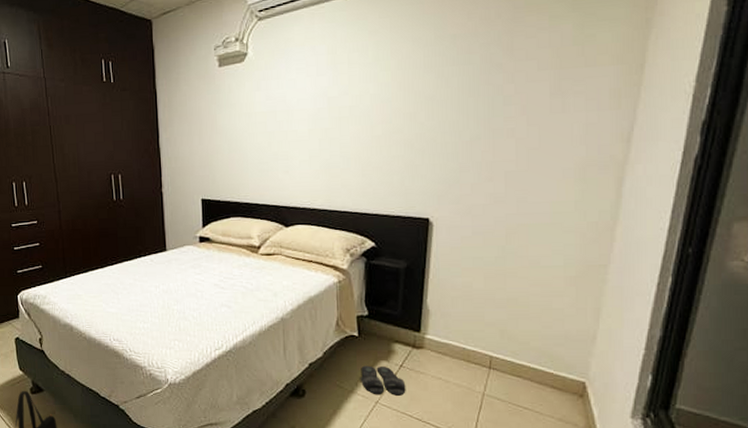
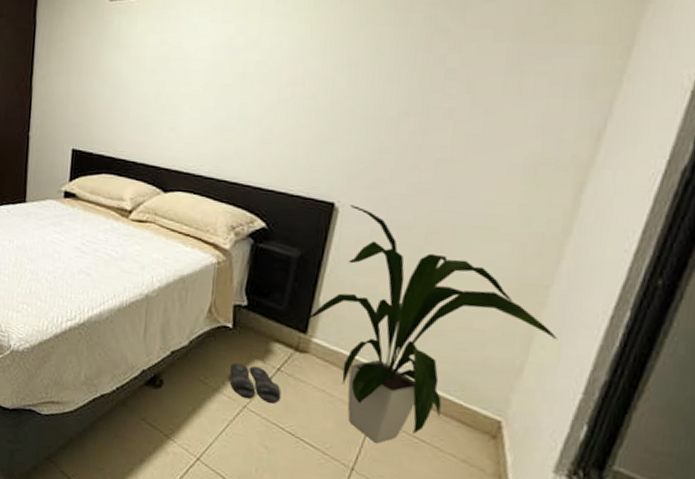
house plant: none [419,218,620,416] -> present [307,205,558,444]

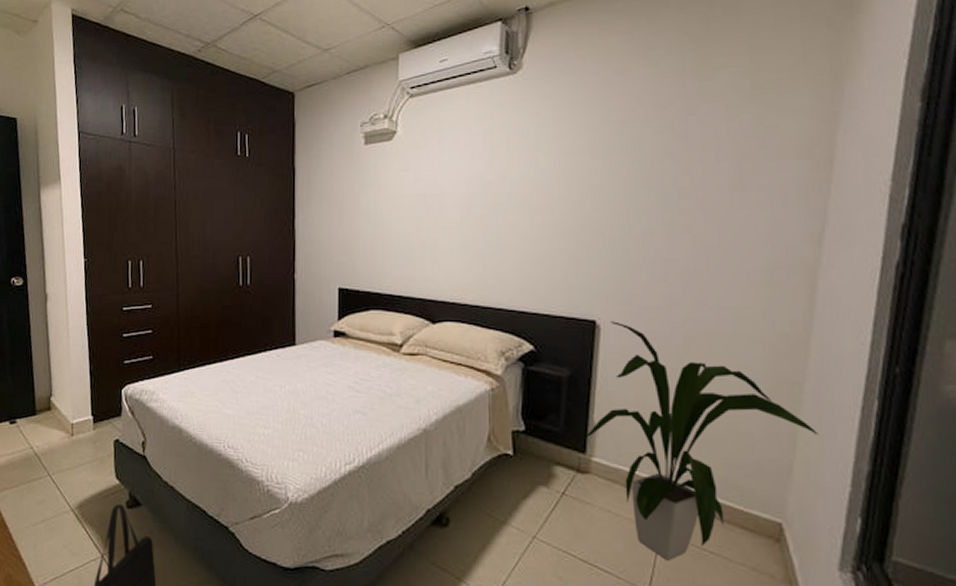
slippers: present [228,362,281,404] -> none [514,491,569,530]

